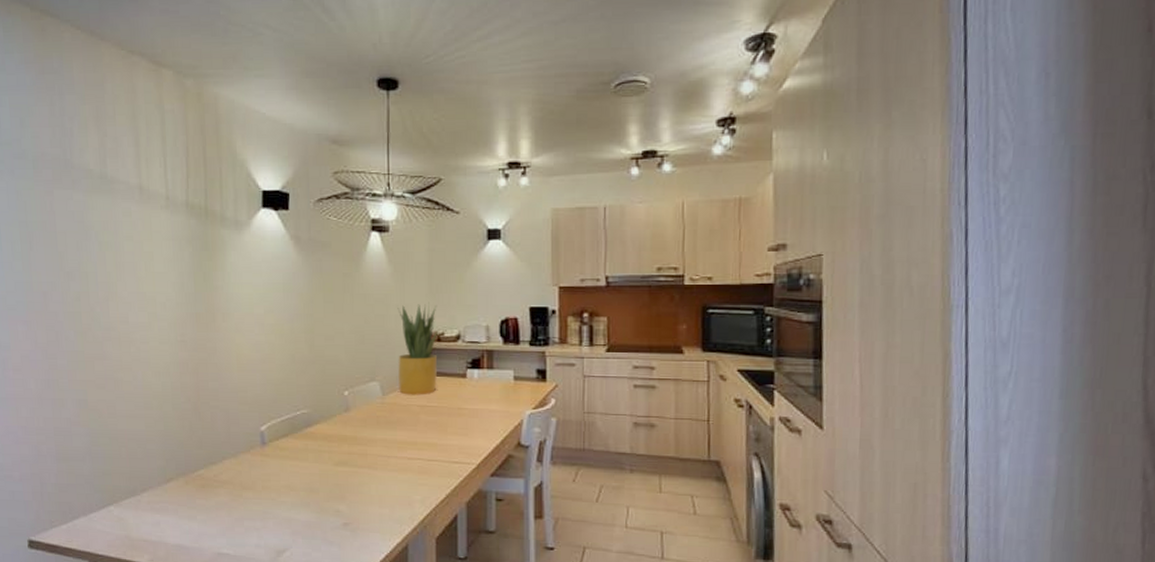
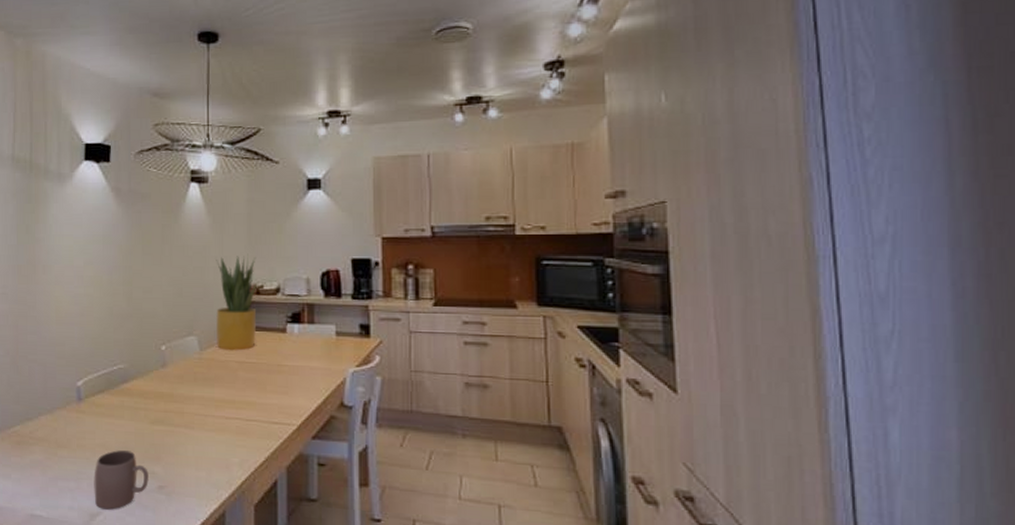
mug: none [279,491,334,546] -> present [94,450,149,510]

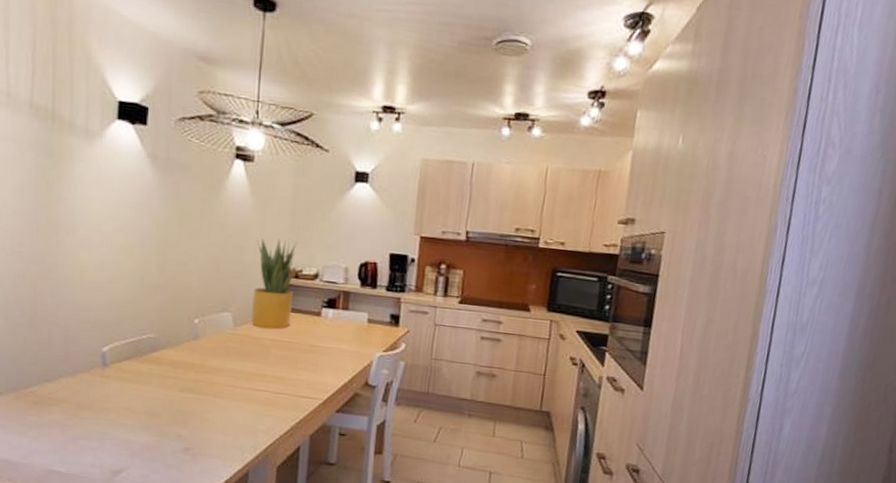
mug: present [94,450,149,510] -> none [117,414,175,468]

